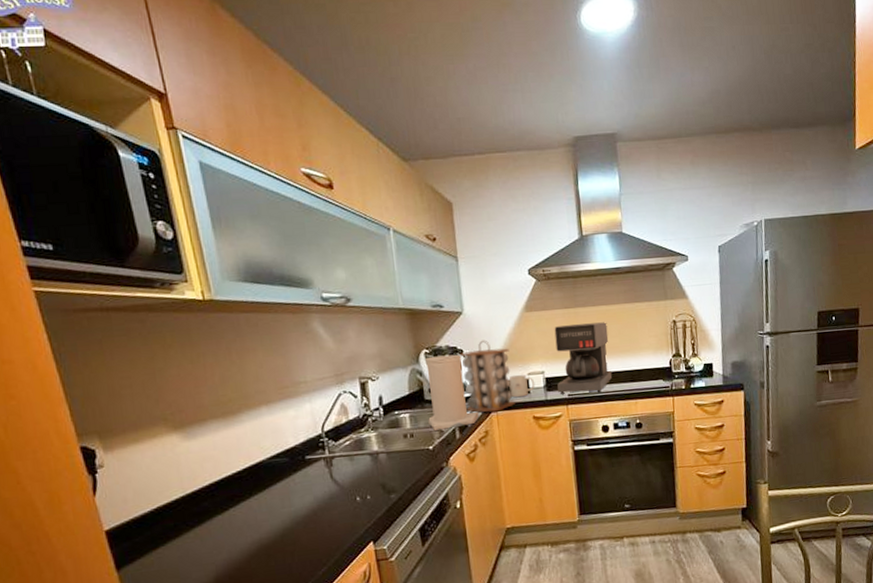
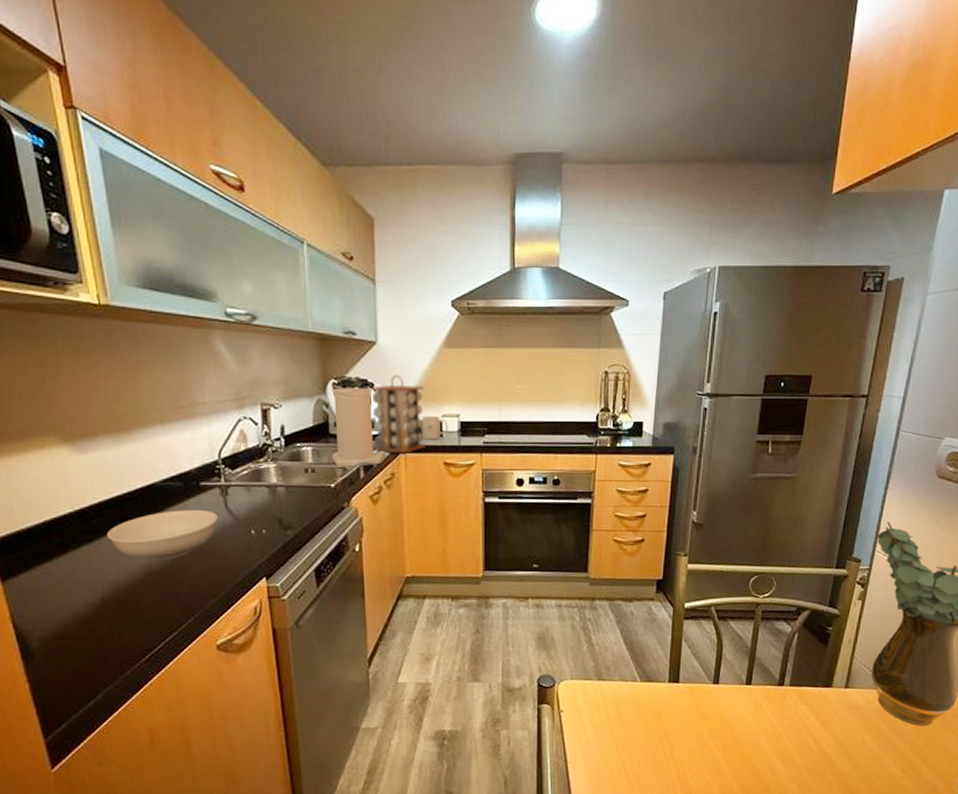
bowl: none [218,482,324,535] -> present [107,509,218,560]
coffee maker: present [554,322,612,394] -> none [473,365,533,443]

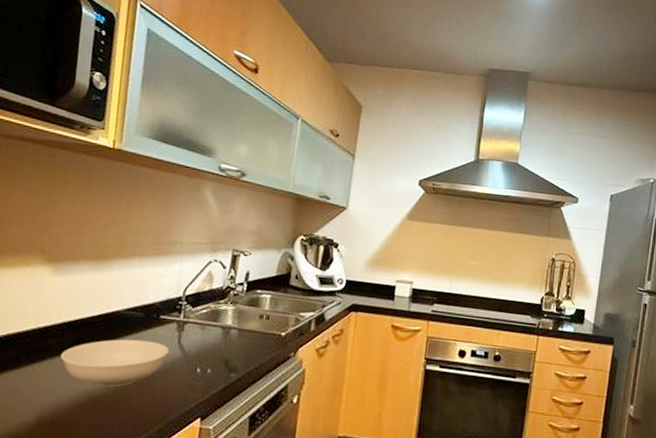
paper towel: present [332,387,386,467] -> none [287,244,339,320]
spice rack: present [369,374,426,454] -> none [327,238,383,312]
mug: present [421,415,449,440] -> none [374,279,401,303]

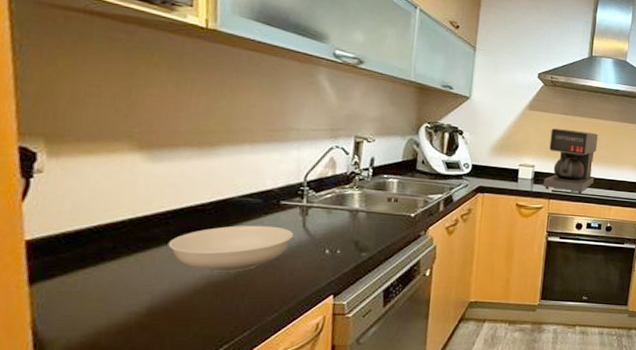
coffee maker: none [422,240,485,315] -> present [543,128,598,194]

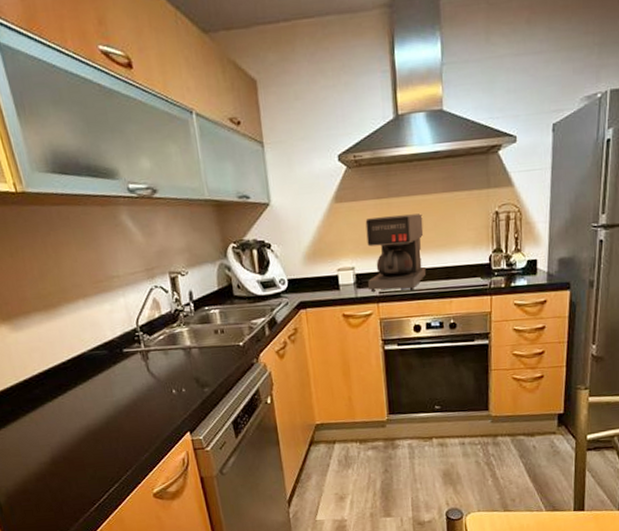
bowl: present [168,225,293,272] -> none [49,374,142,422]

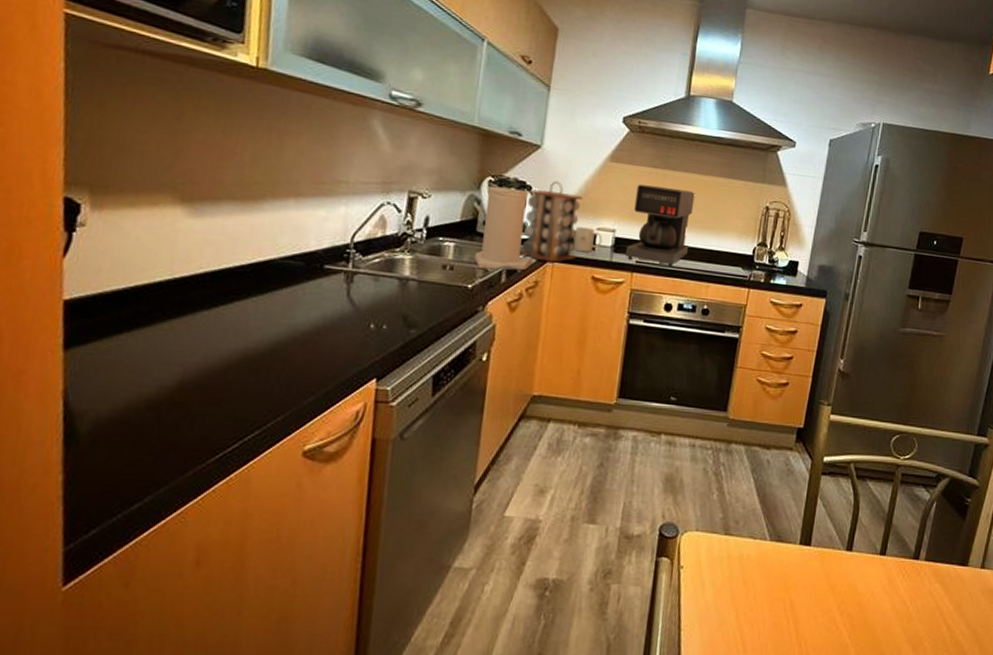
paper towel: none [233,248,288,327] -> present [474,186,533,271]
spice rack: none [267,233,324,310] -> present [520,181,583,263]
mug: none [317,270,345,295] -> present [573,226,603,253]

